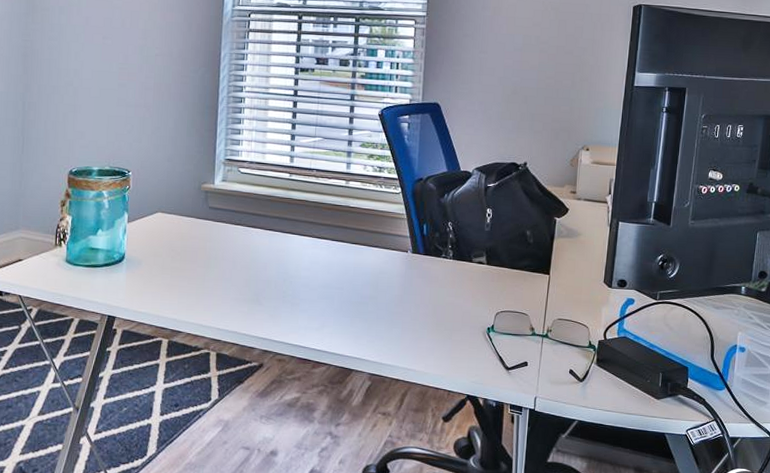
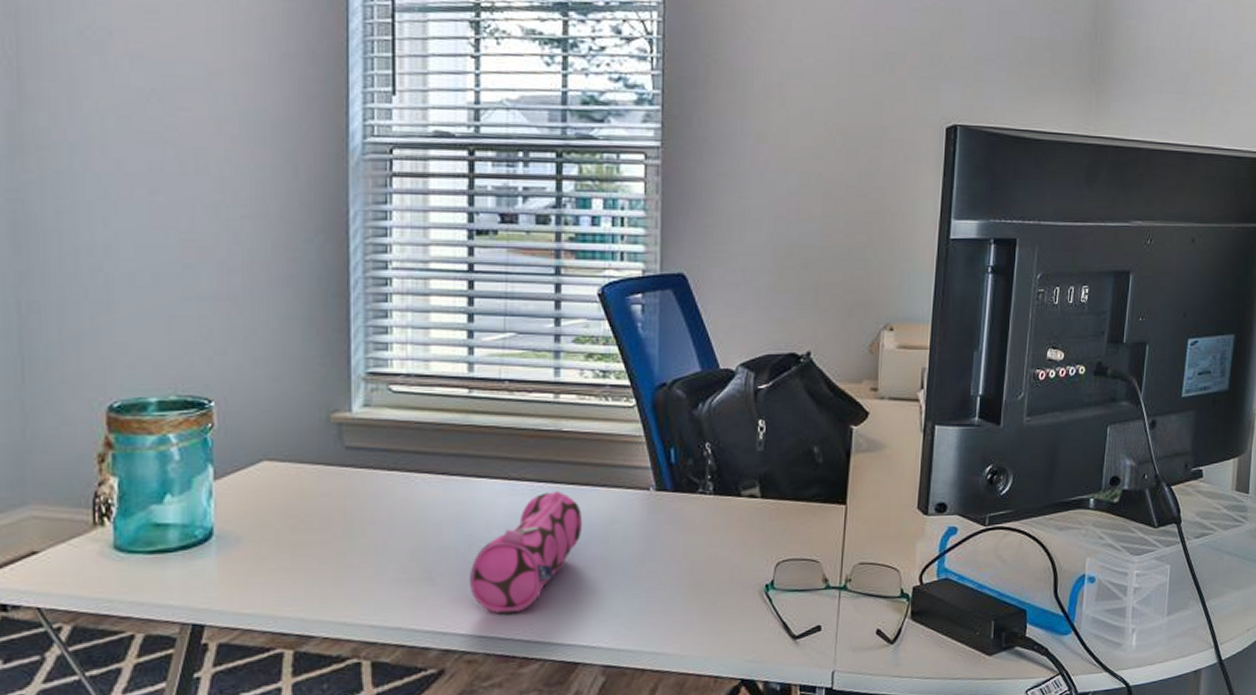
pencil case: none [283,248,361,330] -> present [470,491,583,614]

